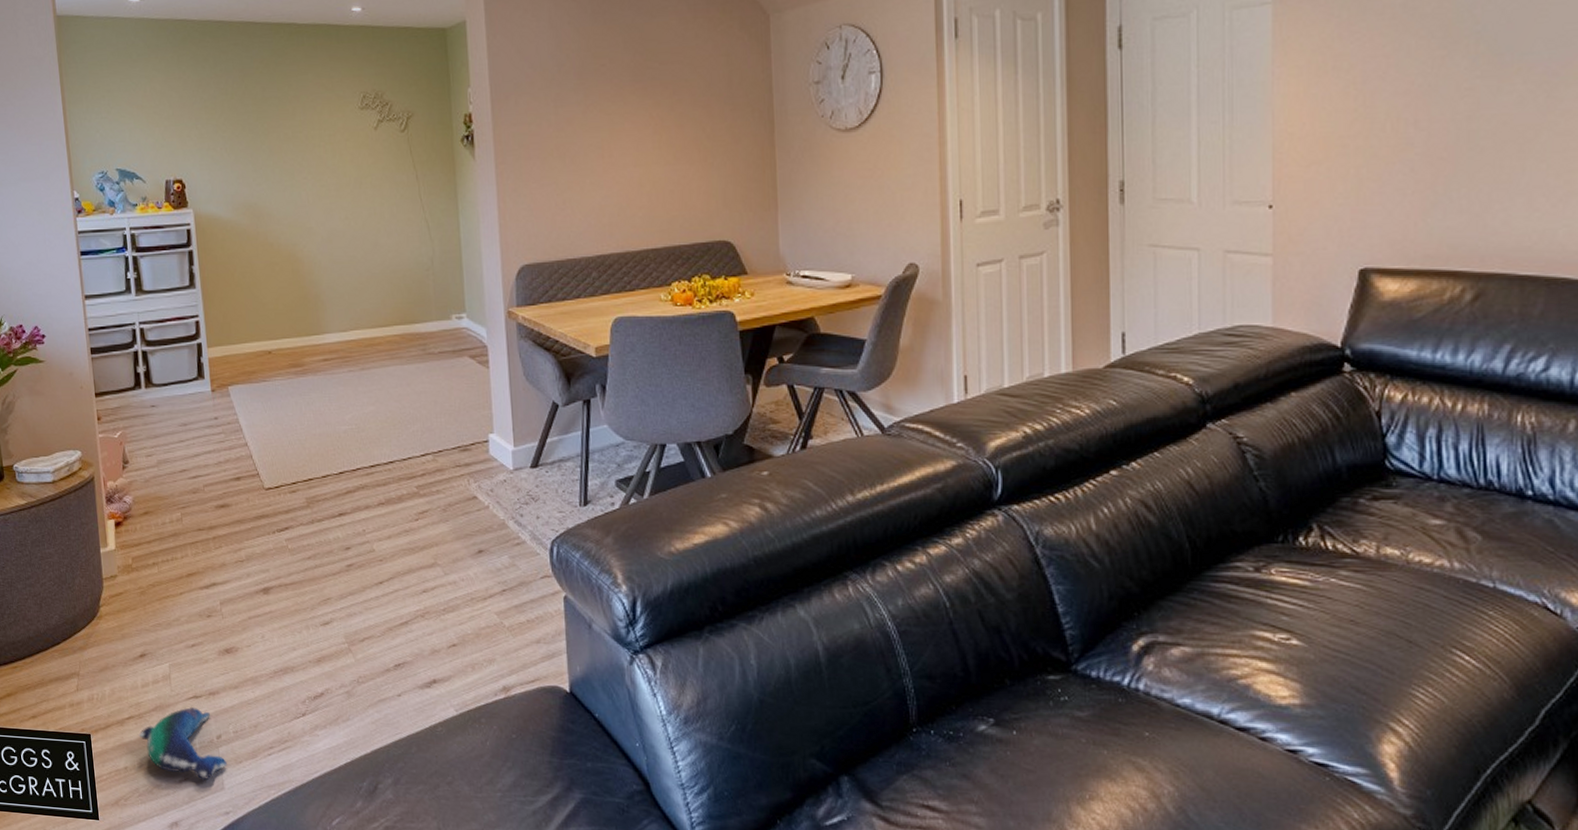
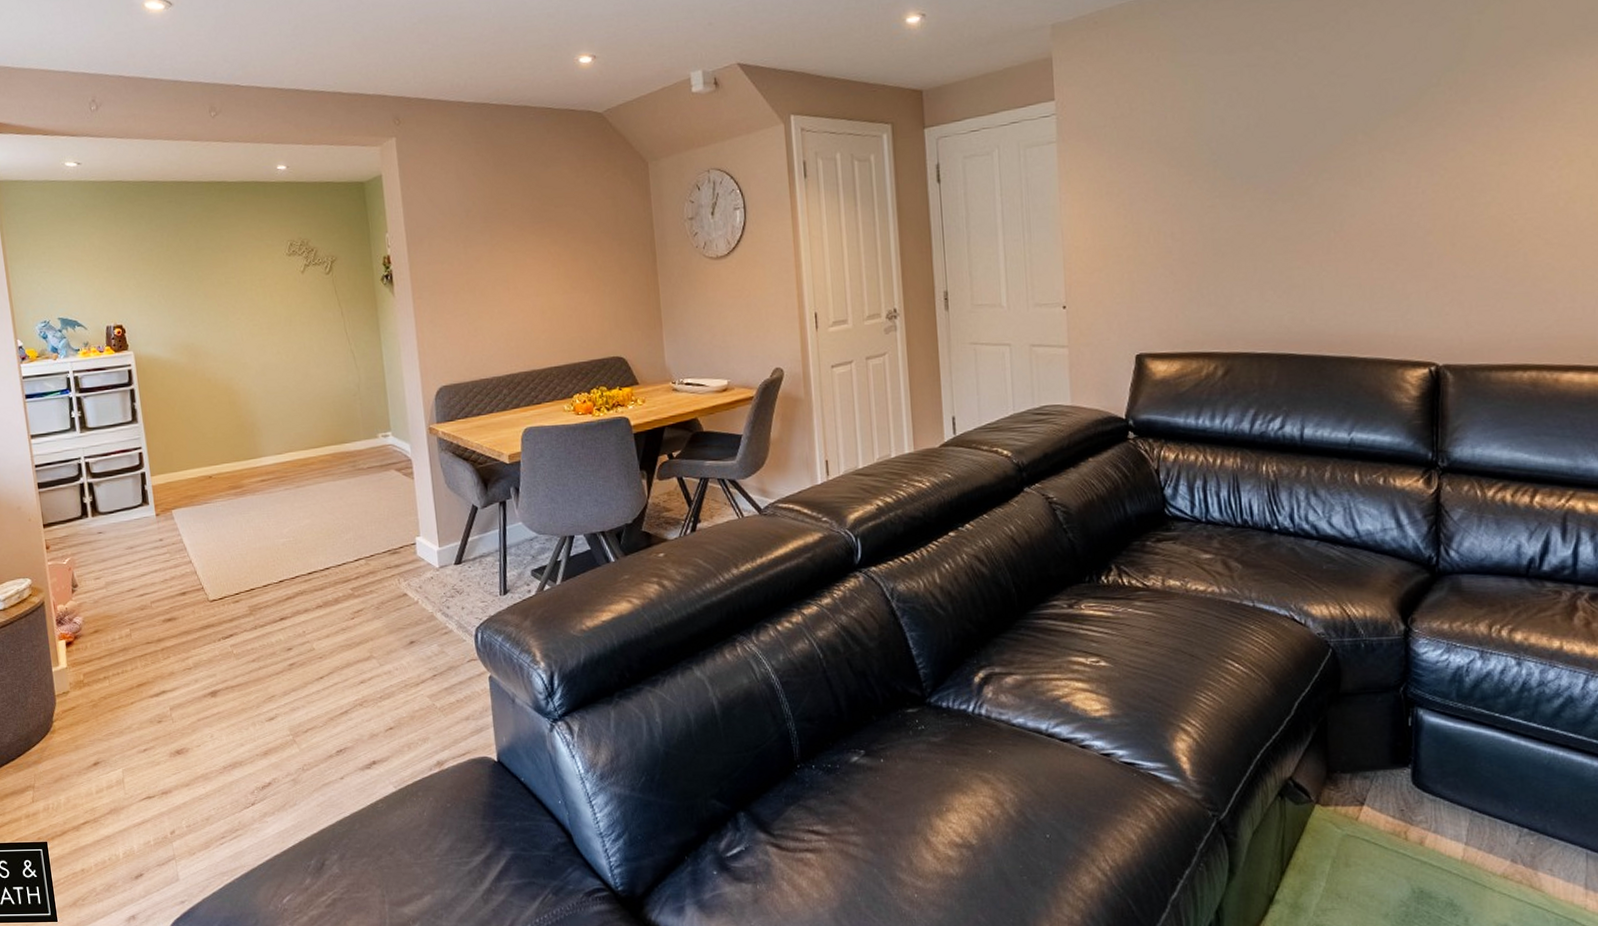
plush toy: present [138,706,228,781] -> none [94,806,182,874]

